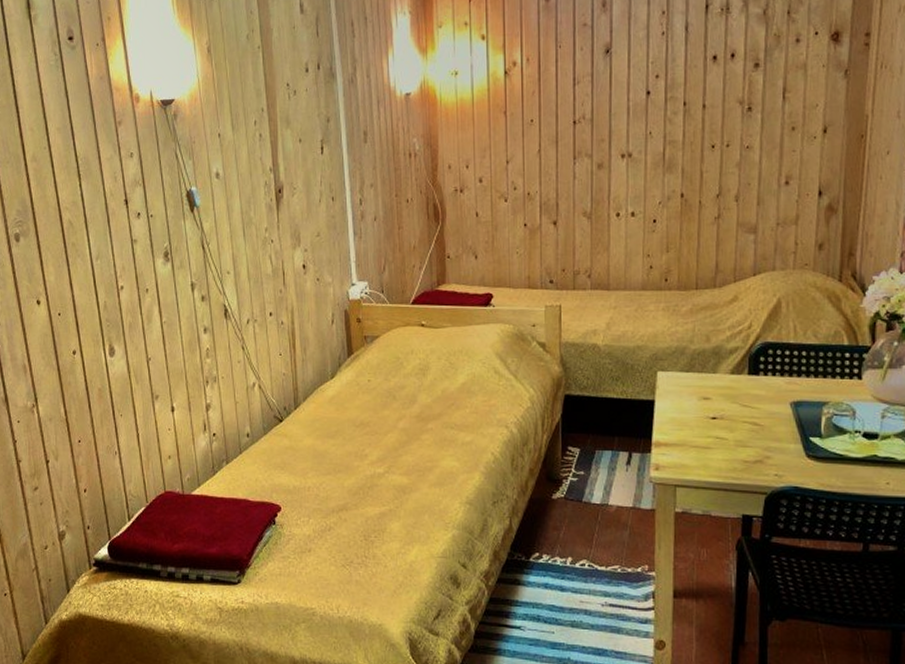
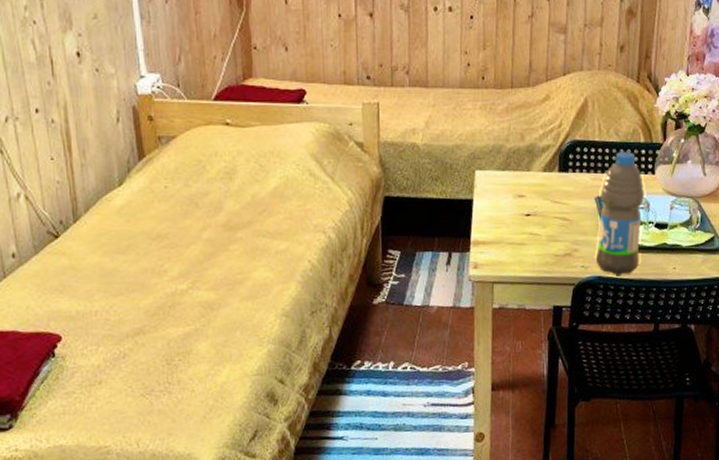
water bottle: none [791,355,850,487] -> present [595,152,645,275]

